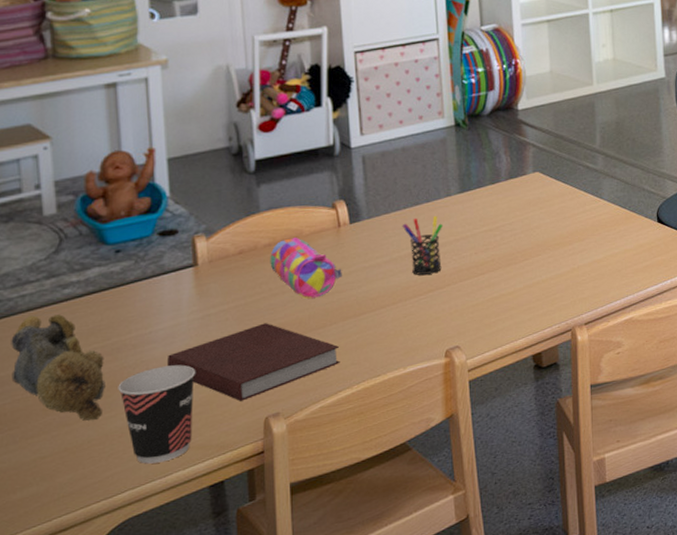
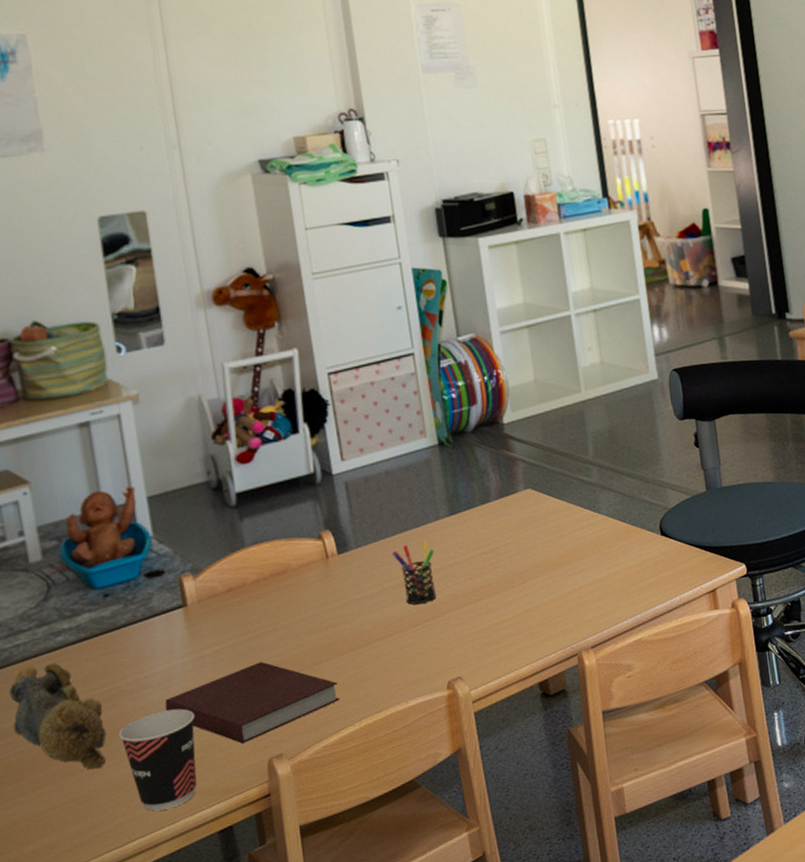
pencil case: present [270,238,342,299] -> none [259,572,335,635]

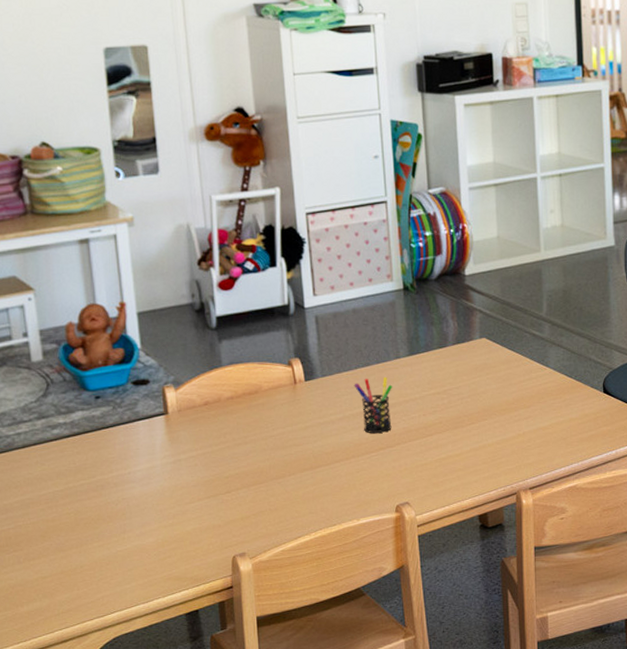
teddy bear: present [9,663,106,770] -> none [11,452,93,549]
cup: present [119,708,197,812] -> none [103,504,170,590]
notebook: present [165,662,340,744] -> none [144,470,299,540]

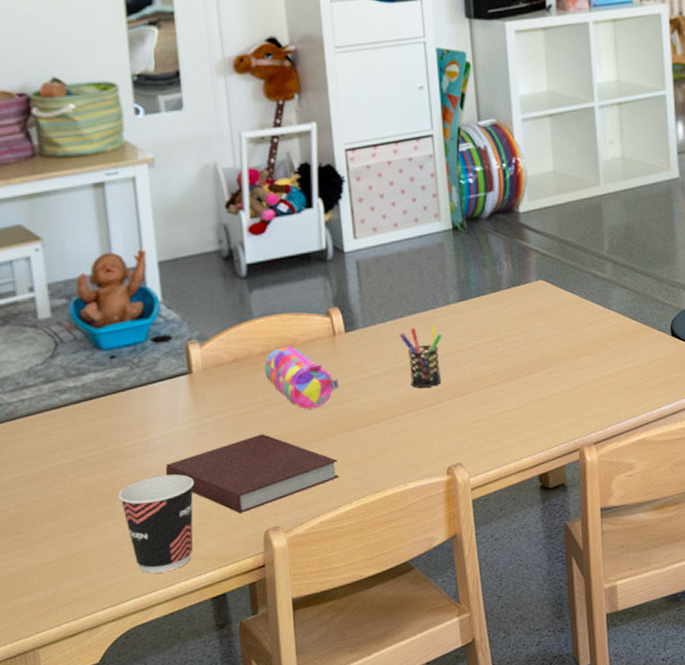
cup: none [103,504,170,590] -> present [118,474,194,574]
notebook: none [144,470,299,540] -> present [165,434,339,513]
pencil case: none [232,392,299,450] -> present [264,346,339,410]

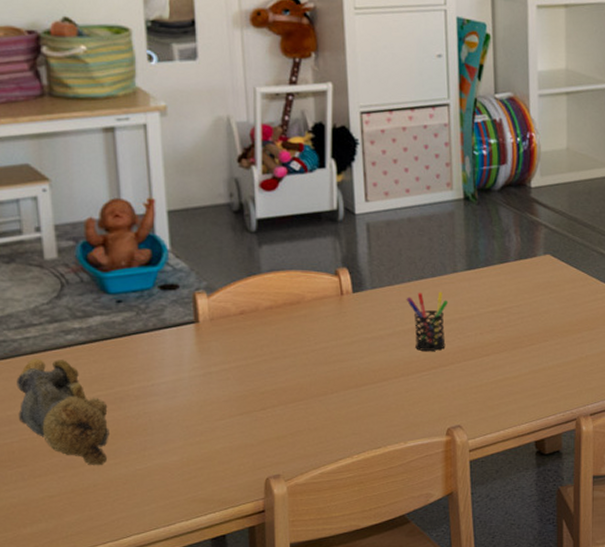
teddy bear: none [13,420,106,529] -> present [16,358,109,466]
cup: present [118,474,194,574] -> none [122,419,197,512]
notebook: present [165,434,339,513] -> none [169,386,341,460]
pencil case: present [264,346,339,410] -> none [271,302,344,365]

